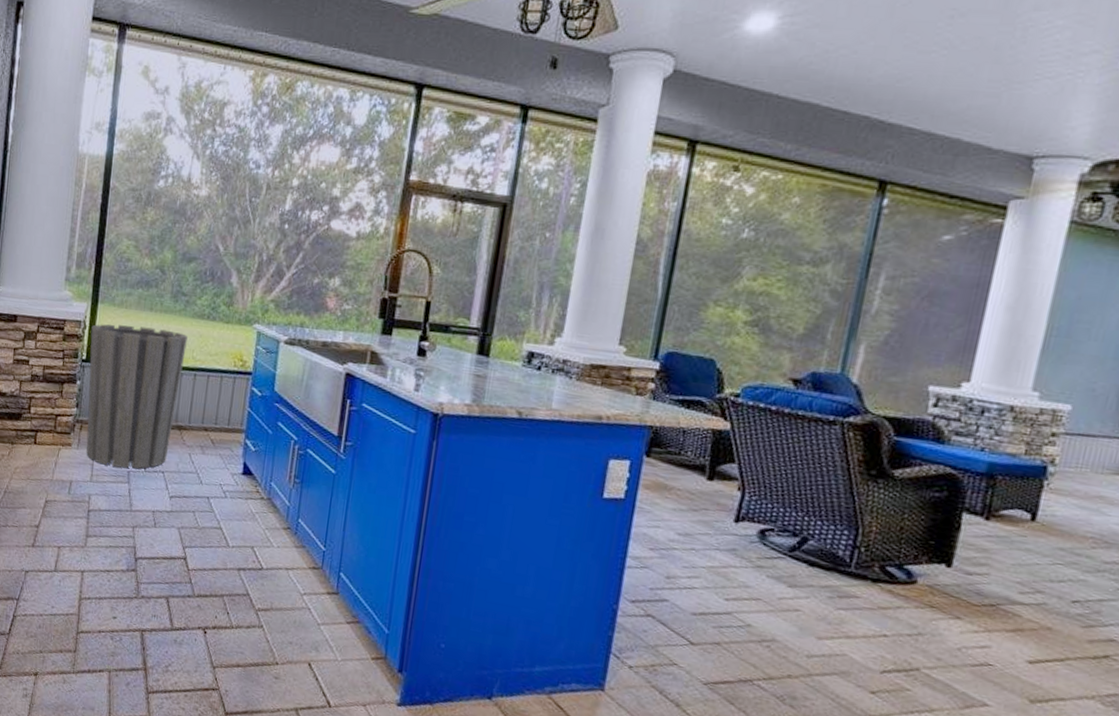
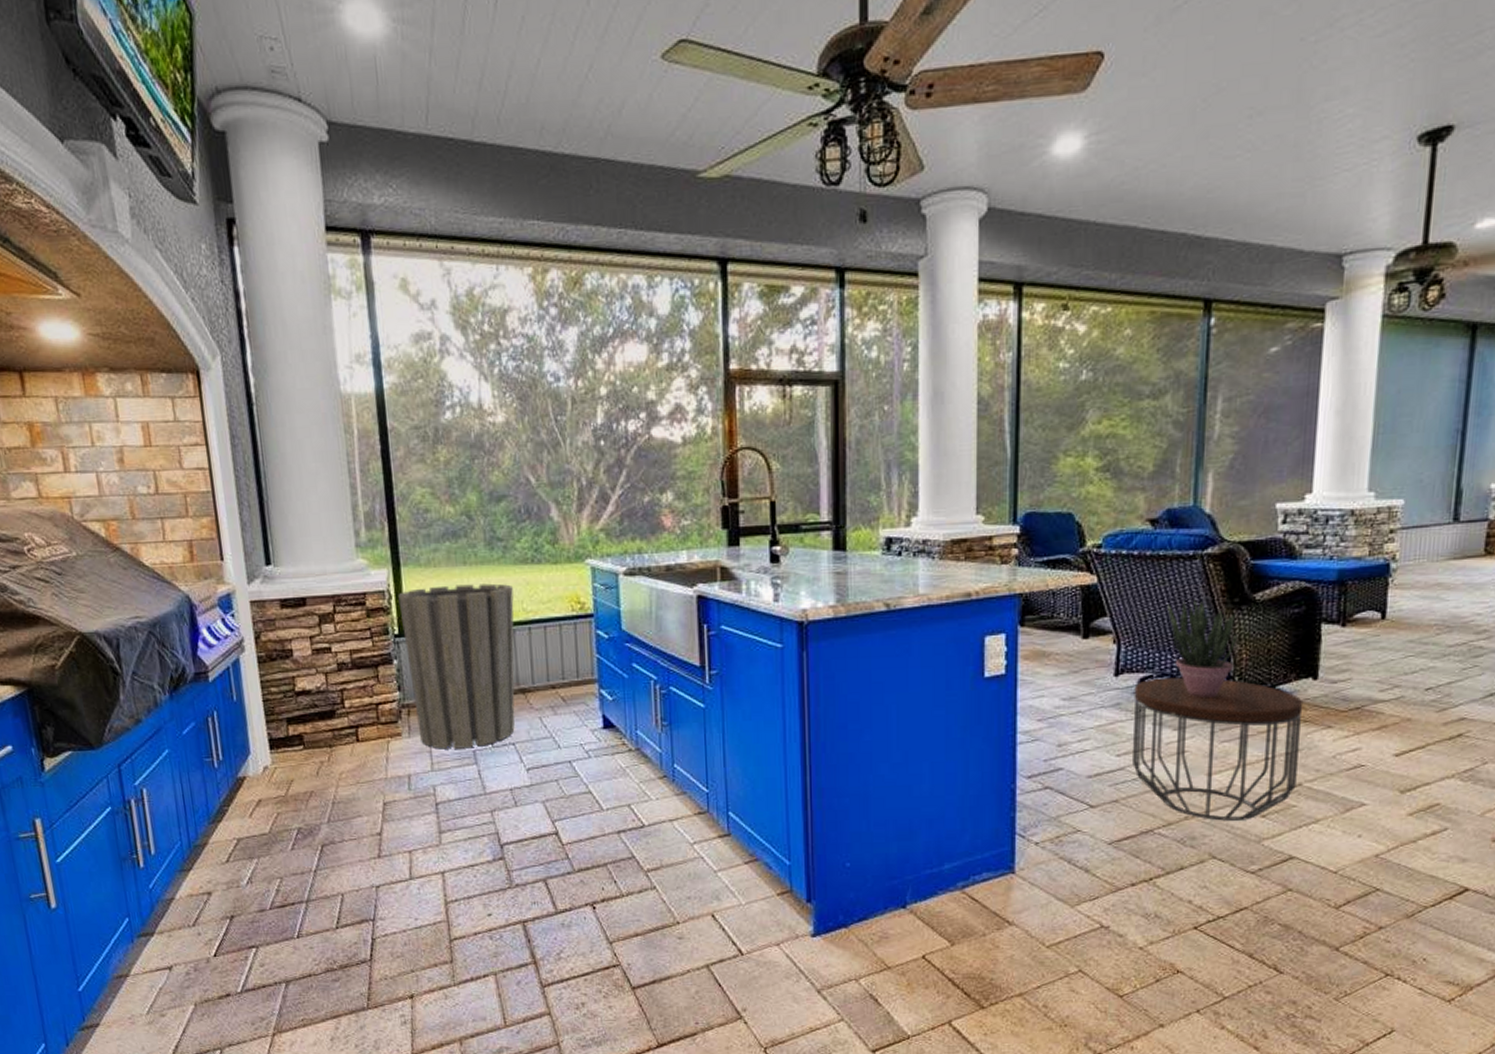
side table: none [740,532,932,693] -> present [1133,677,1303,821]
potted plant: none [798,463,870,564] -> present [1167,600,1237,699]

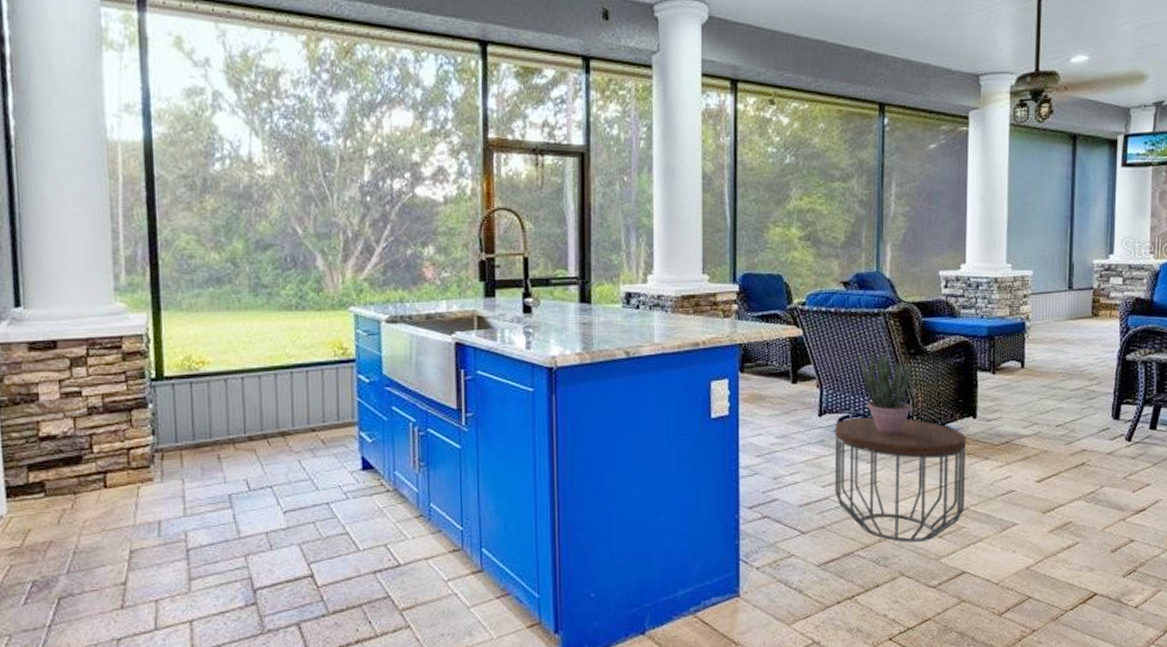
trash can: present [398,583,515,749] -> none [157,328,277,494]

